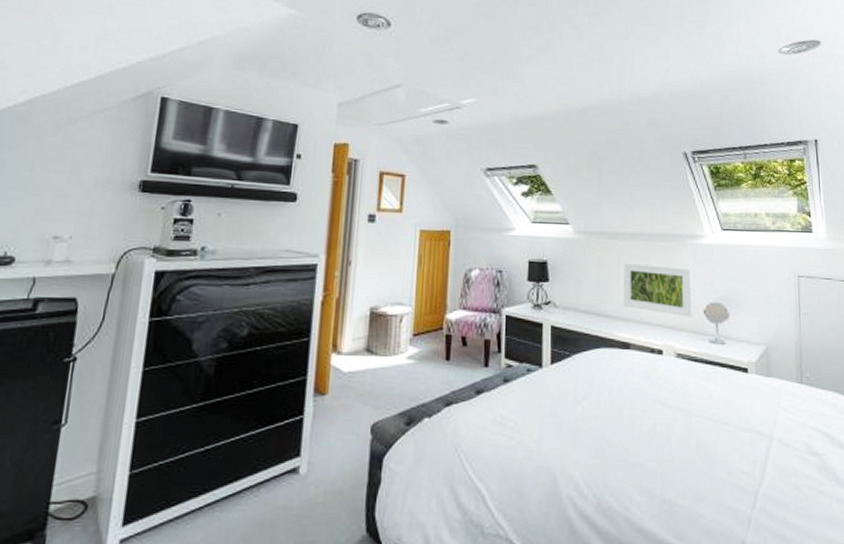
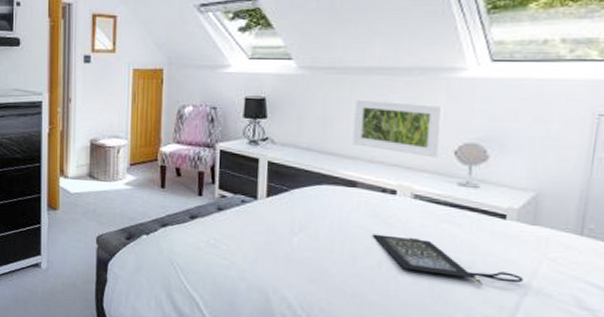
clutch bag: none [647,396,767,441] -> present [373,234,524,286]

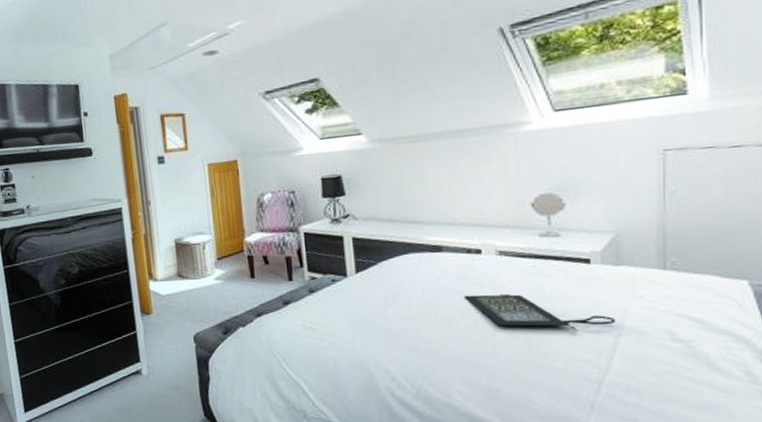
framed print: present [352,99,443,158] -> none [429,160,517,213]

